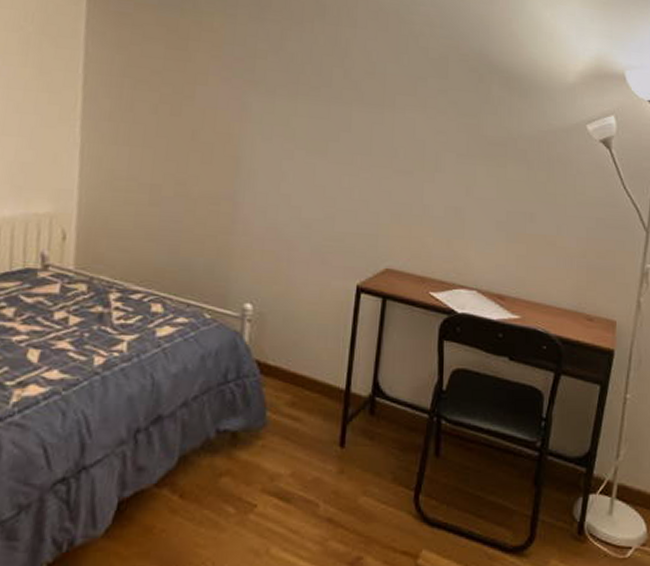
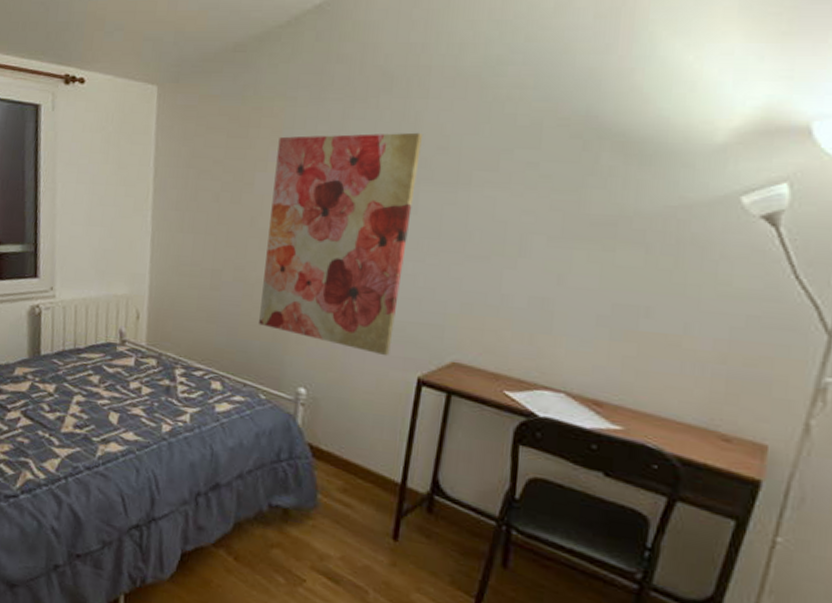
wall art: none [202,52,352,267] -> present [259,132,422,356]

